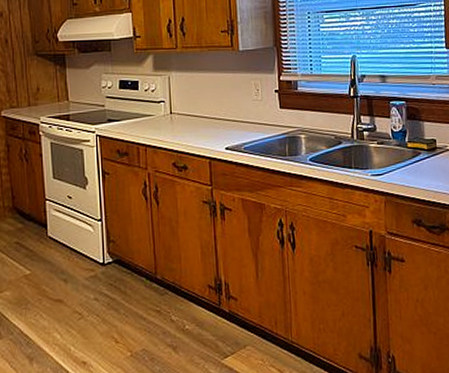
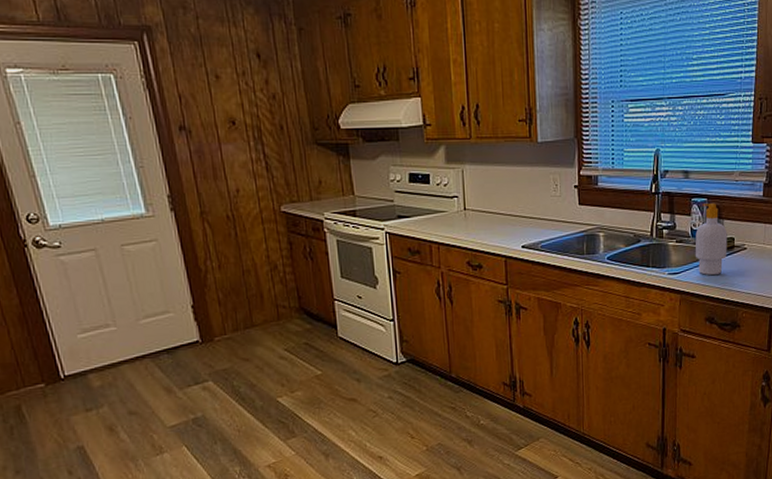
soap bottle: none [396,106,430,176] -> present [695,203,727,275]

